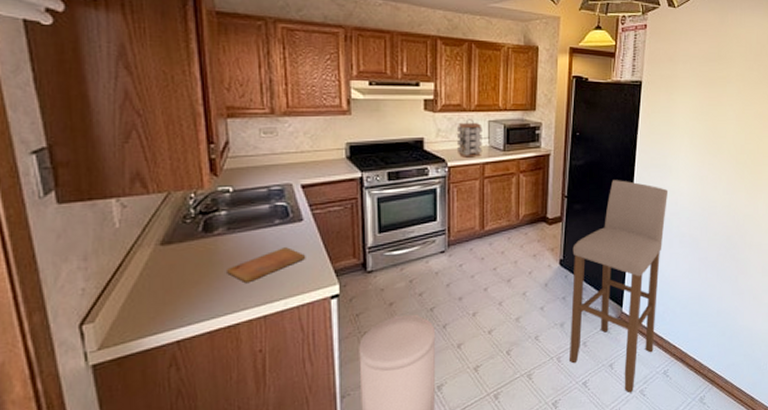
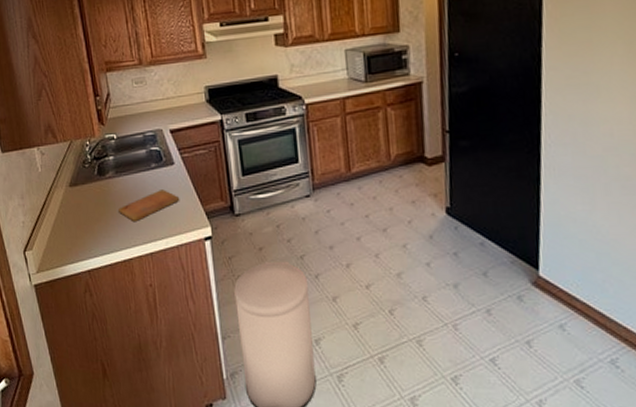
spice rack: present [456,119,483,158] -> none [310,50,342,93]
bar stool: present [570,180,669,393] -> none [461,107,598,382]

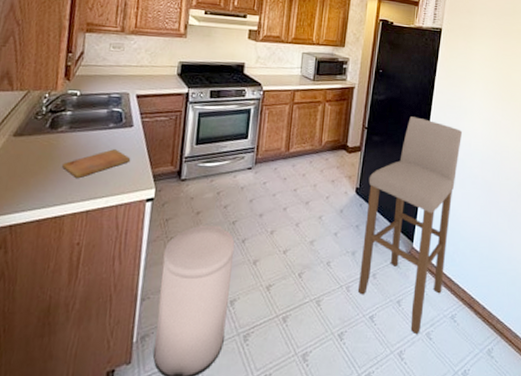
bar stool: none [461,107,598,382] -> present [358,116,463,335]

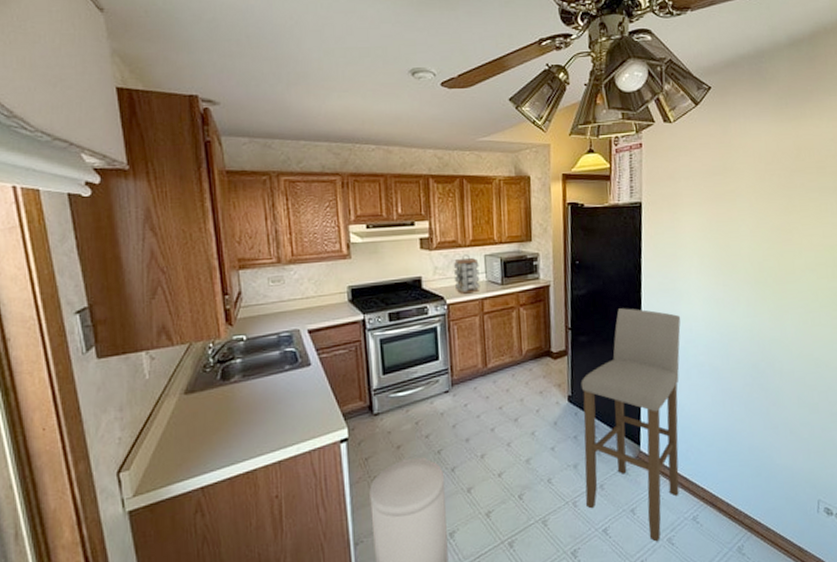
cutting board: present [62,149,131,179] -> none [244,392,316,430]
spice rack: none [272,49,297,85] -> present [453,254,481,294]

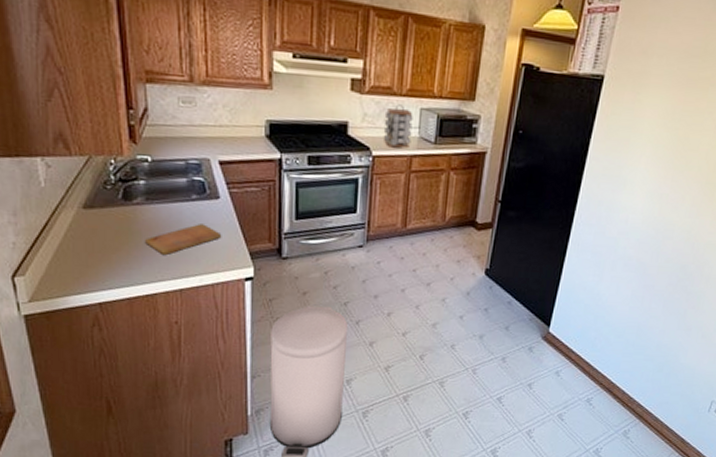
cutting board: none [244,392,316,430] -> present [145,224,222,256]
bar stool: present [580,308,681,542] -> none [486,188,619,416]

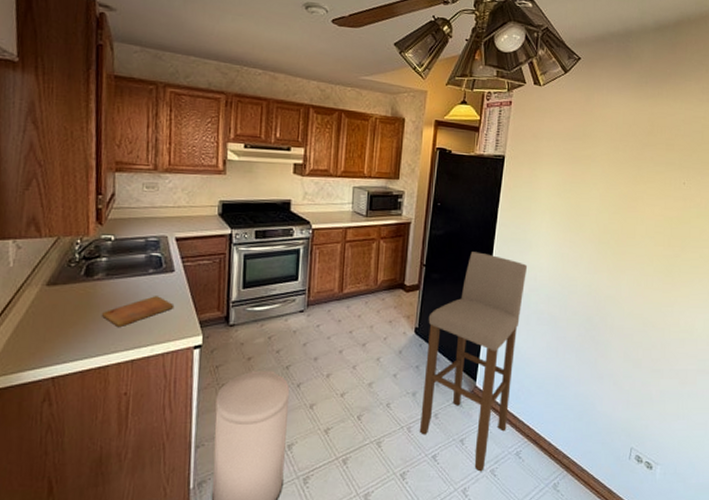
spice rack: present [382,104,413,149] -> none [321,184,347,222]
bar stool: none [486,188,619,416] -> present [420,252,528,472]

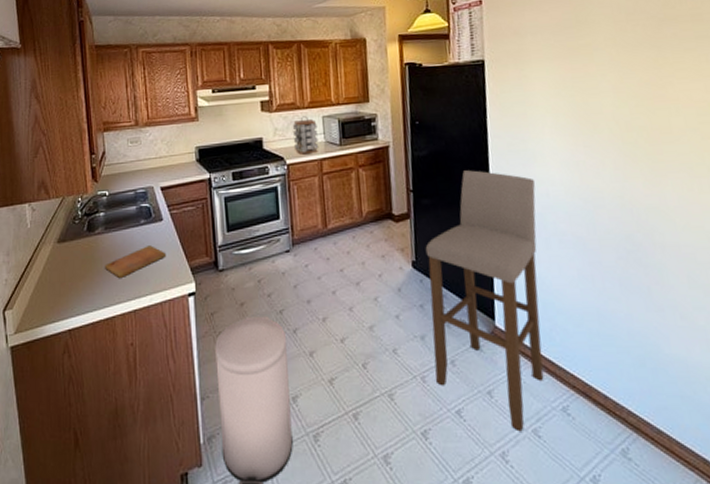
spice rack: none [321,184,347,222] -> present [292,116,319,155]

